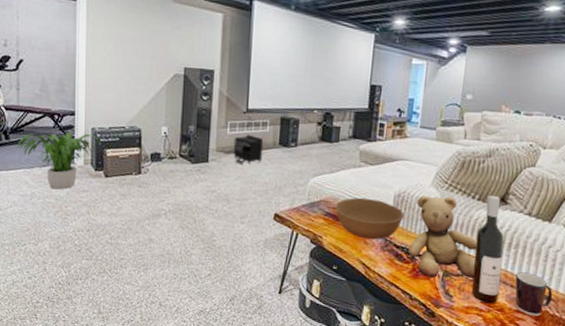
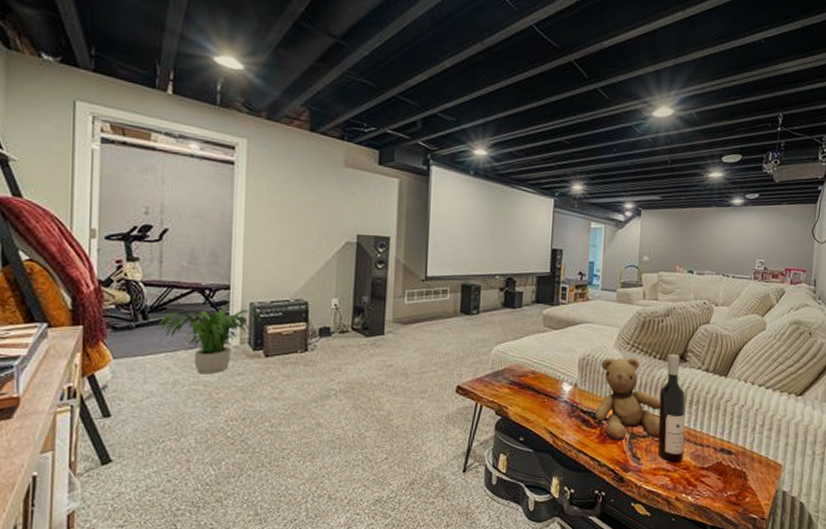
subwoofer: present [233,134,264,165] -> none [411,303,444,336]
bowl: present [334,197,405,240] -> none [519,363,590,407]
mug: present [514,272,553,317] -> none [697,428,733,472]

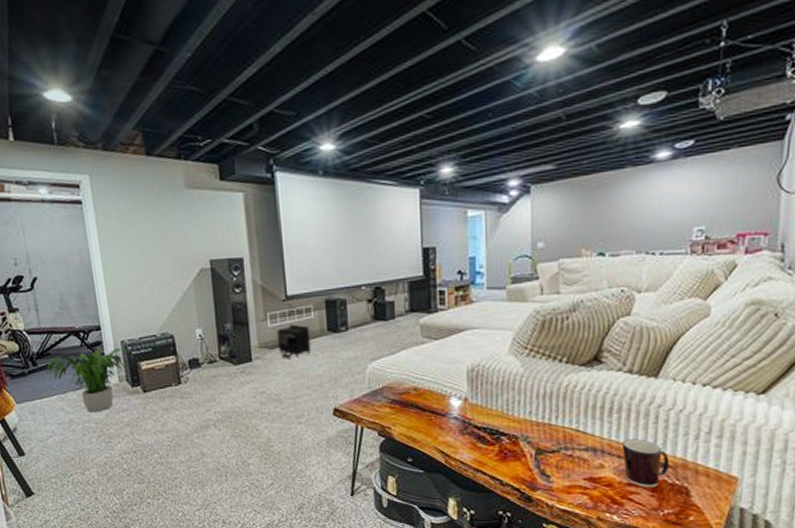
subwoofer: none [411,303,444,336] -> present [276,324,312,359]
teddy bear: present [595,357,661,441] -> none [492,363,573,458]
bottle: present [657,353,686,463] -> none [570,355,605,480]
mug: none [697,428,733,472] -> present [621,439,670,488]

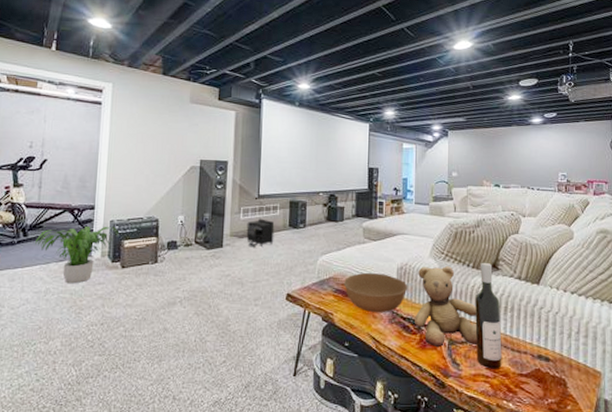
bowl: none [400,377,482,424] -> present [343,272,408,313]
teddy bear: none [492,363,573,458] -> present [415,266,478,347]
bottle: none [570,355,605,480] -> present [475,262,502,369]
mug: present [621,439,670,488] -> none [514,335,551,379]

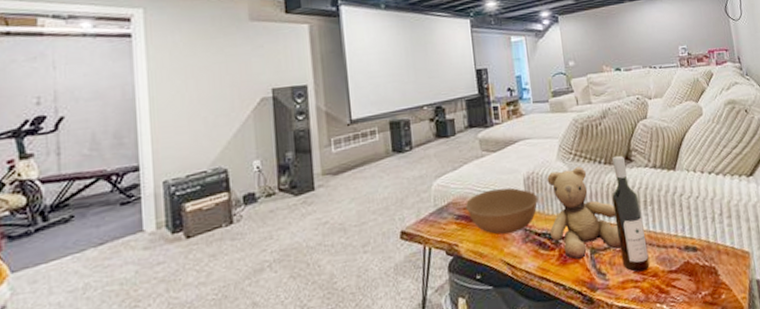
potted plant: present [35,226,120,284] -> none [61,187,178,272]
subwoofer: present [246,218,275,248] -> none [341,147,377,184]

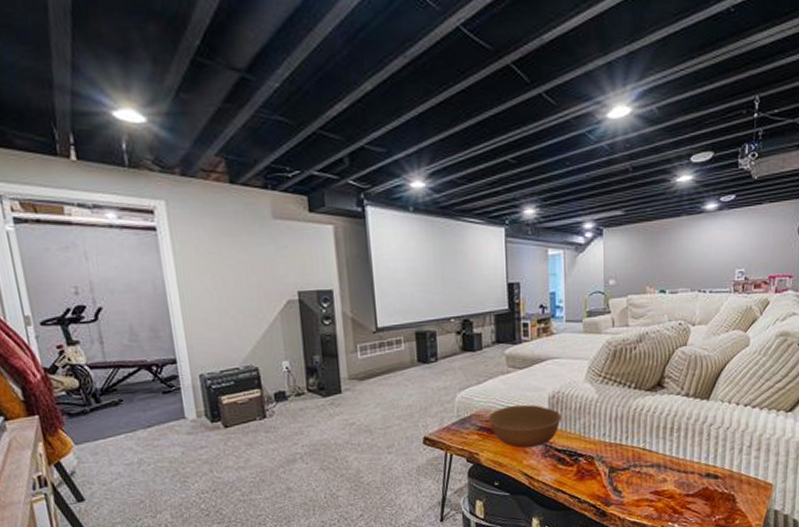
teddy bear: present [547,166,621,259] -> none [571,389,641,476]
bottle: present [612,155,650,272] -> none [638,381,667,493]

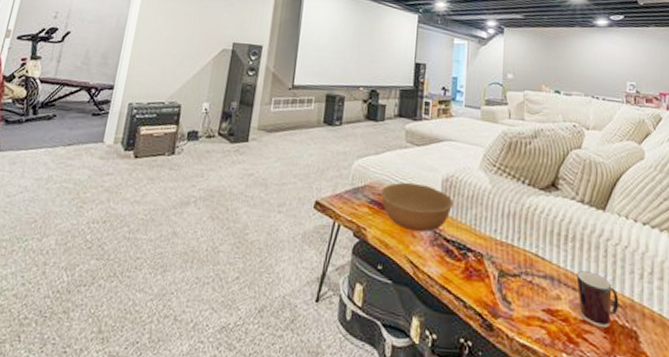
mug: none [681,454,720,498] -> present [576,271,619,328]

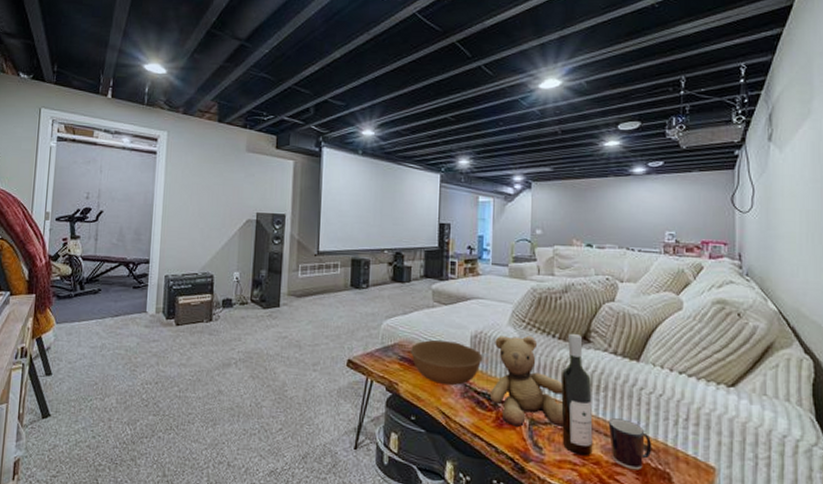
teddy bear: none [460,180,533,279] -> present [490,336,564,427]
bottle: none [530,179,561,312] -> present [561,333,593,456]

